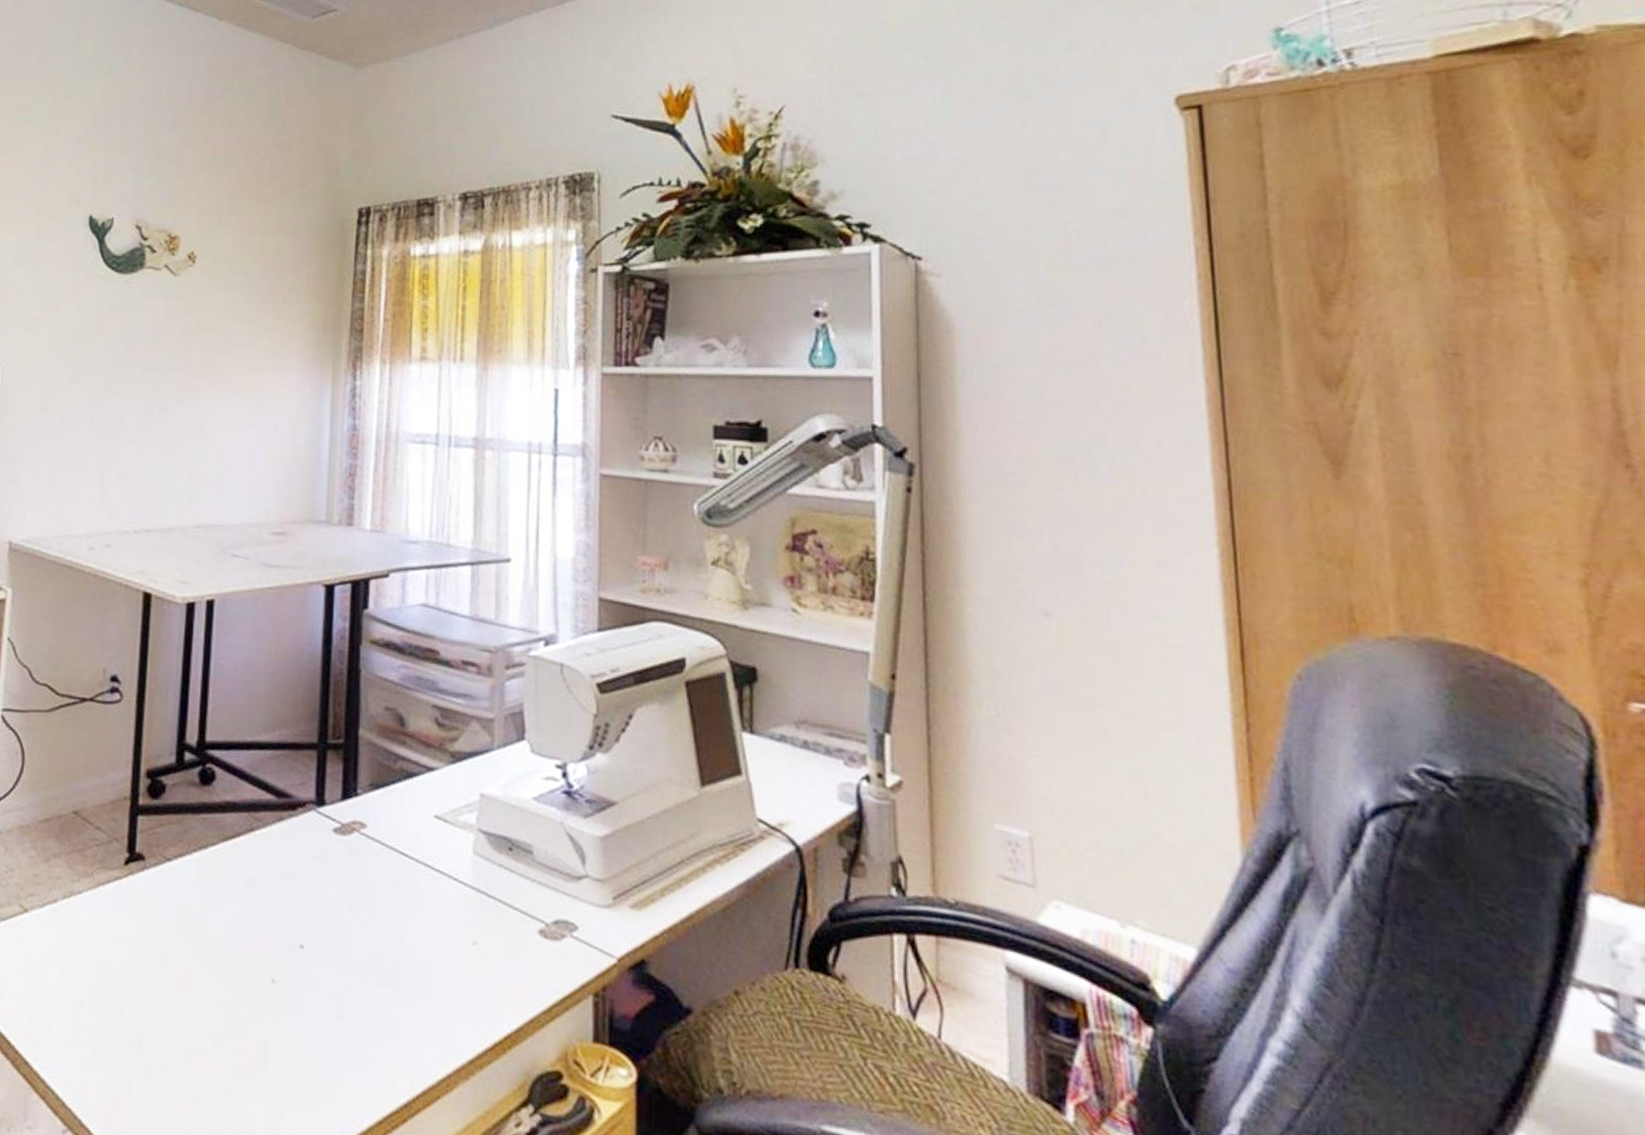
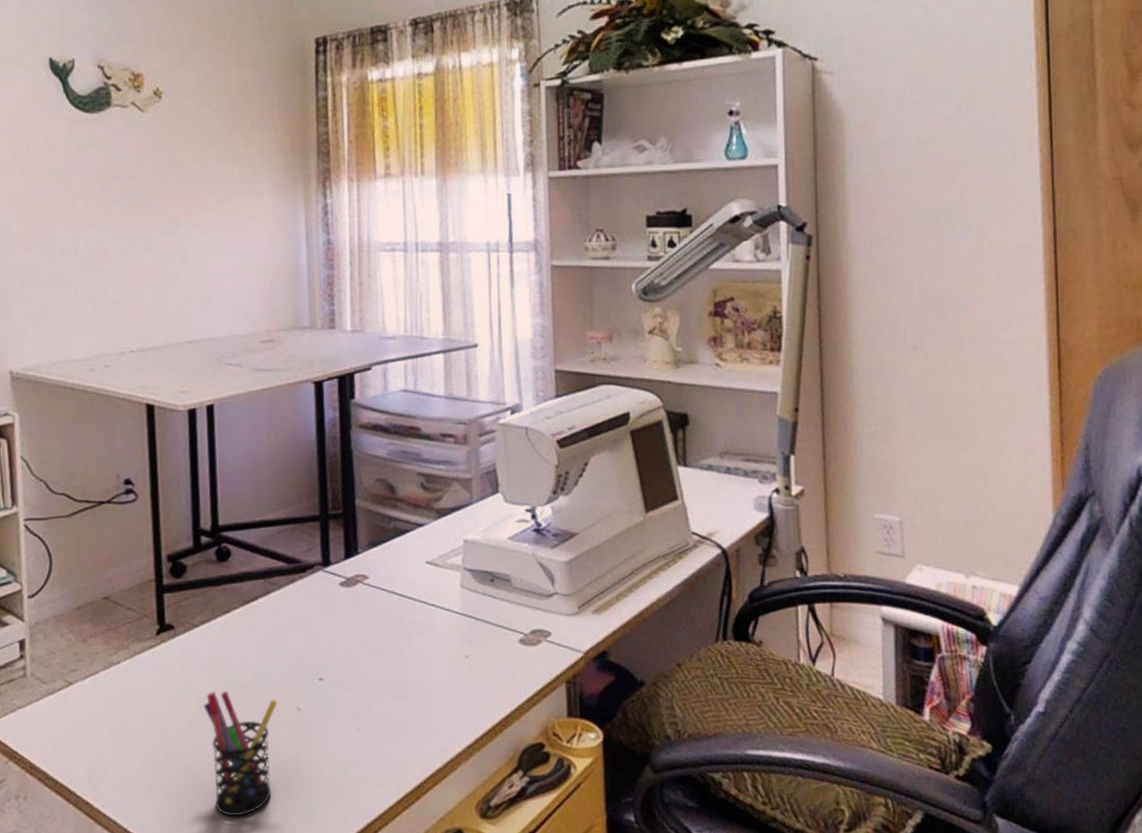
pen holder: none [167,944,250,1109] -> present [203,691,278,817]

